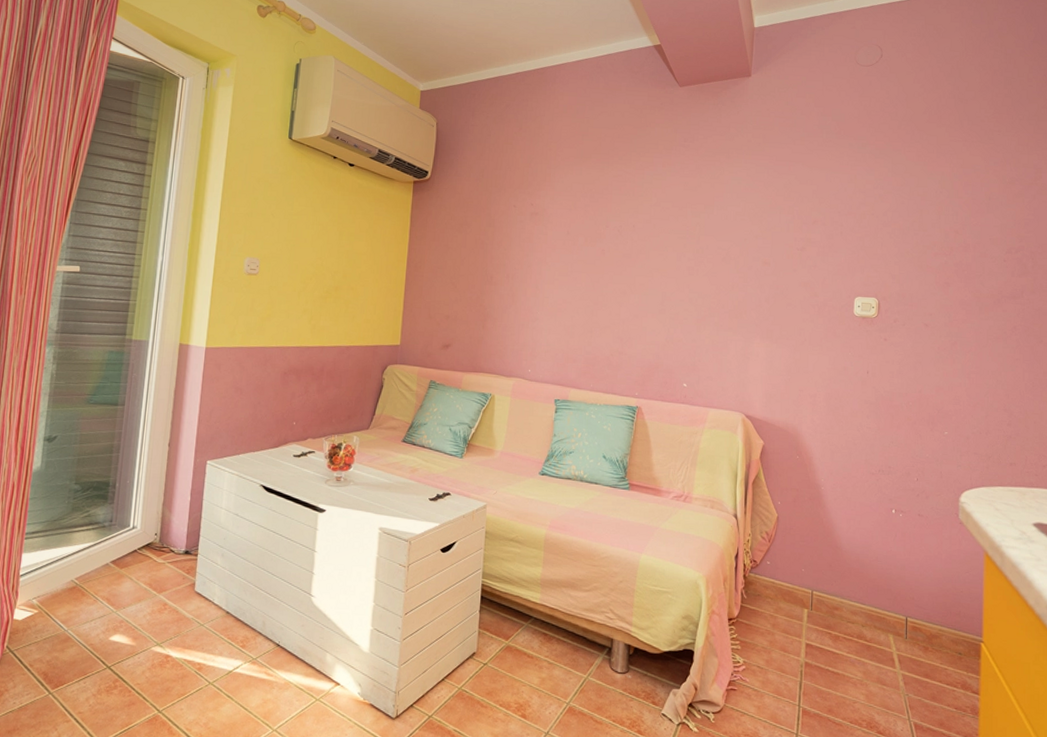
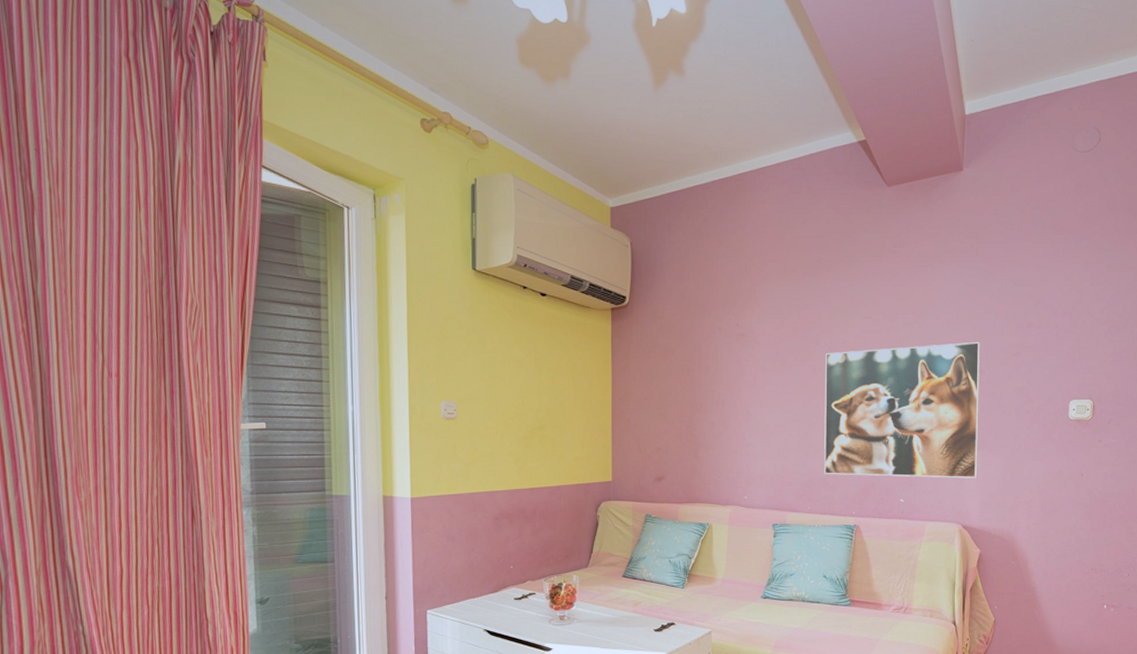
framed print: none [608,234,766,368] -> present [824,341,980,478]

